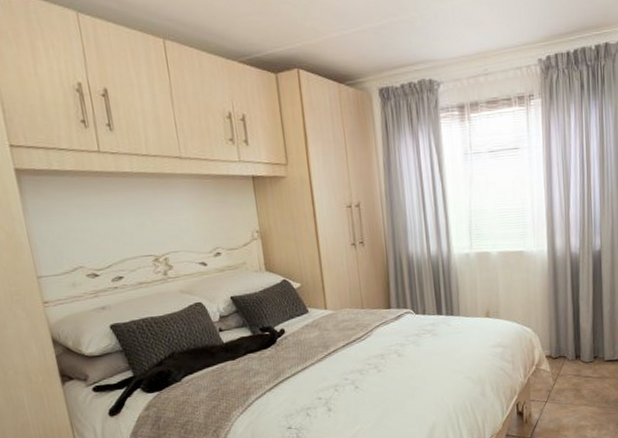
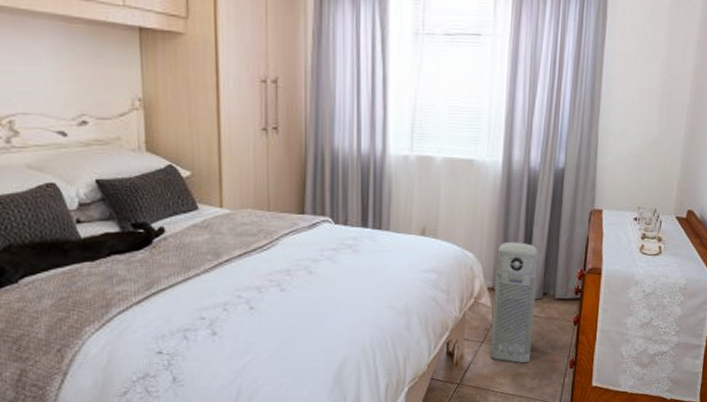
air purifier: none [551,315,589,418] -> present [490,242,538,364]

